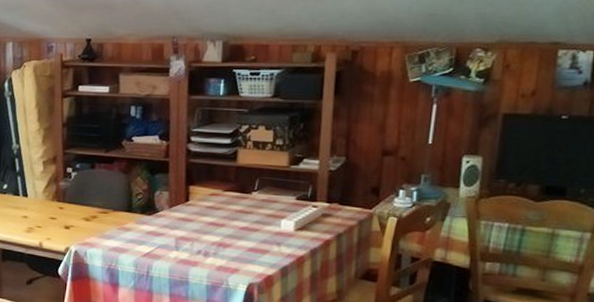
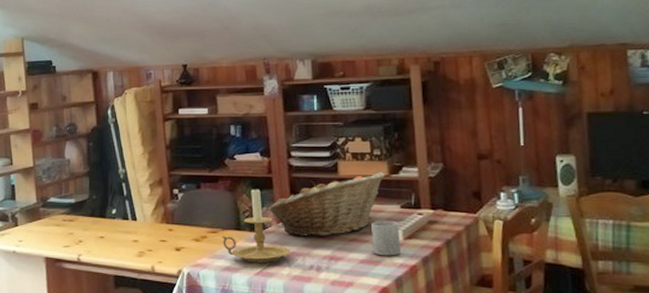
candle holder: none [112,170,180,245] -> present [221,186,291,263]
fruit basket: none [162,162,285,223] -> present [269,172,386,236]
mug: none [262,211,292,246] -> present [371,220,401,256]

